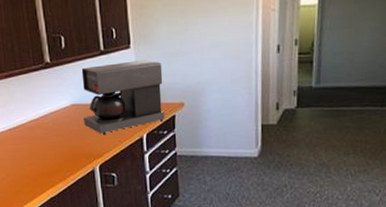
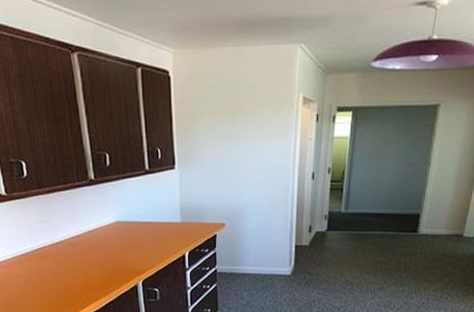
coffee maker: present [81,60,165,135] -> none [126,181,207,252]

